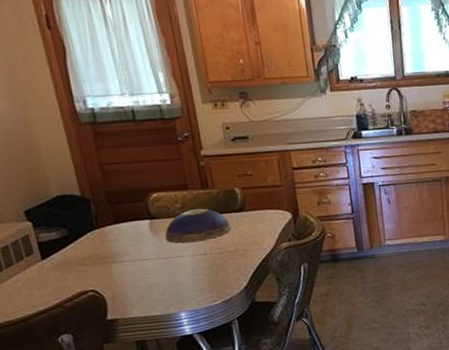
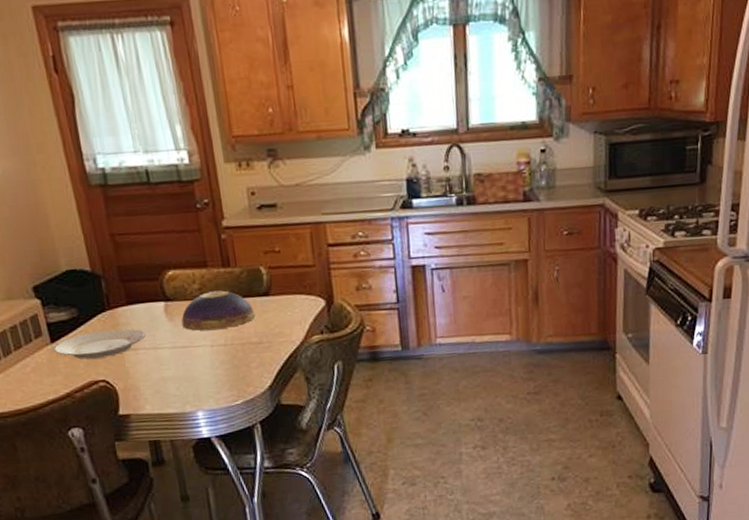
plate: none [44,243,133,273] -> present [53,328,147,360]

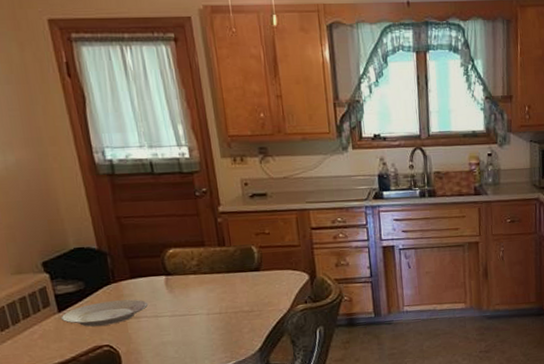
decorative bowl: present [181,290,256,331] -> none [181,266,248,301]

